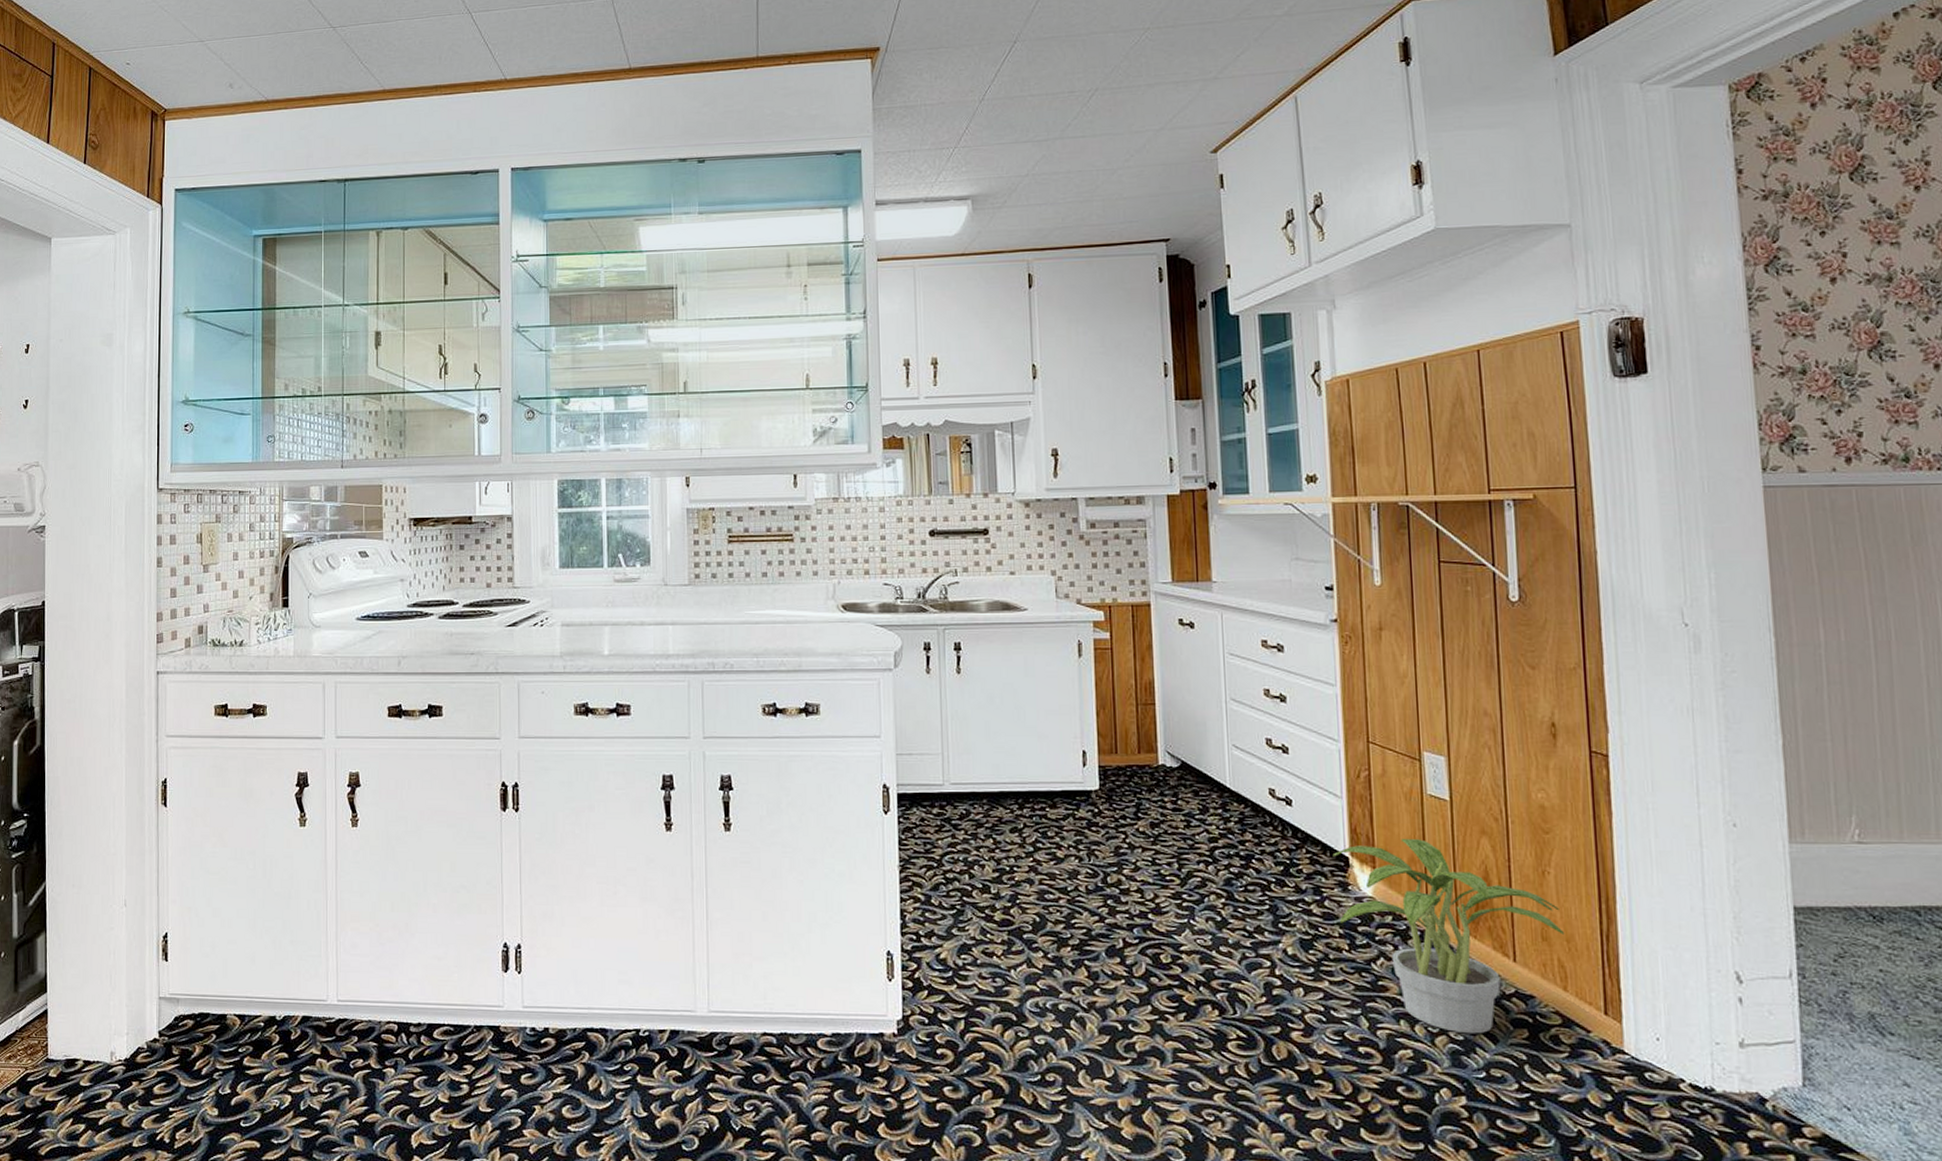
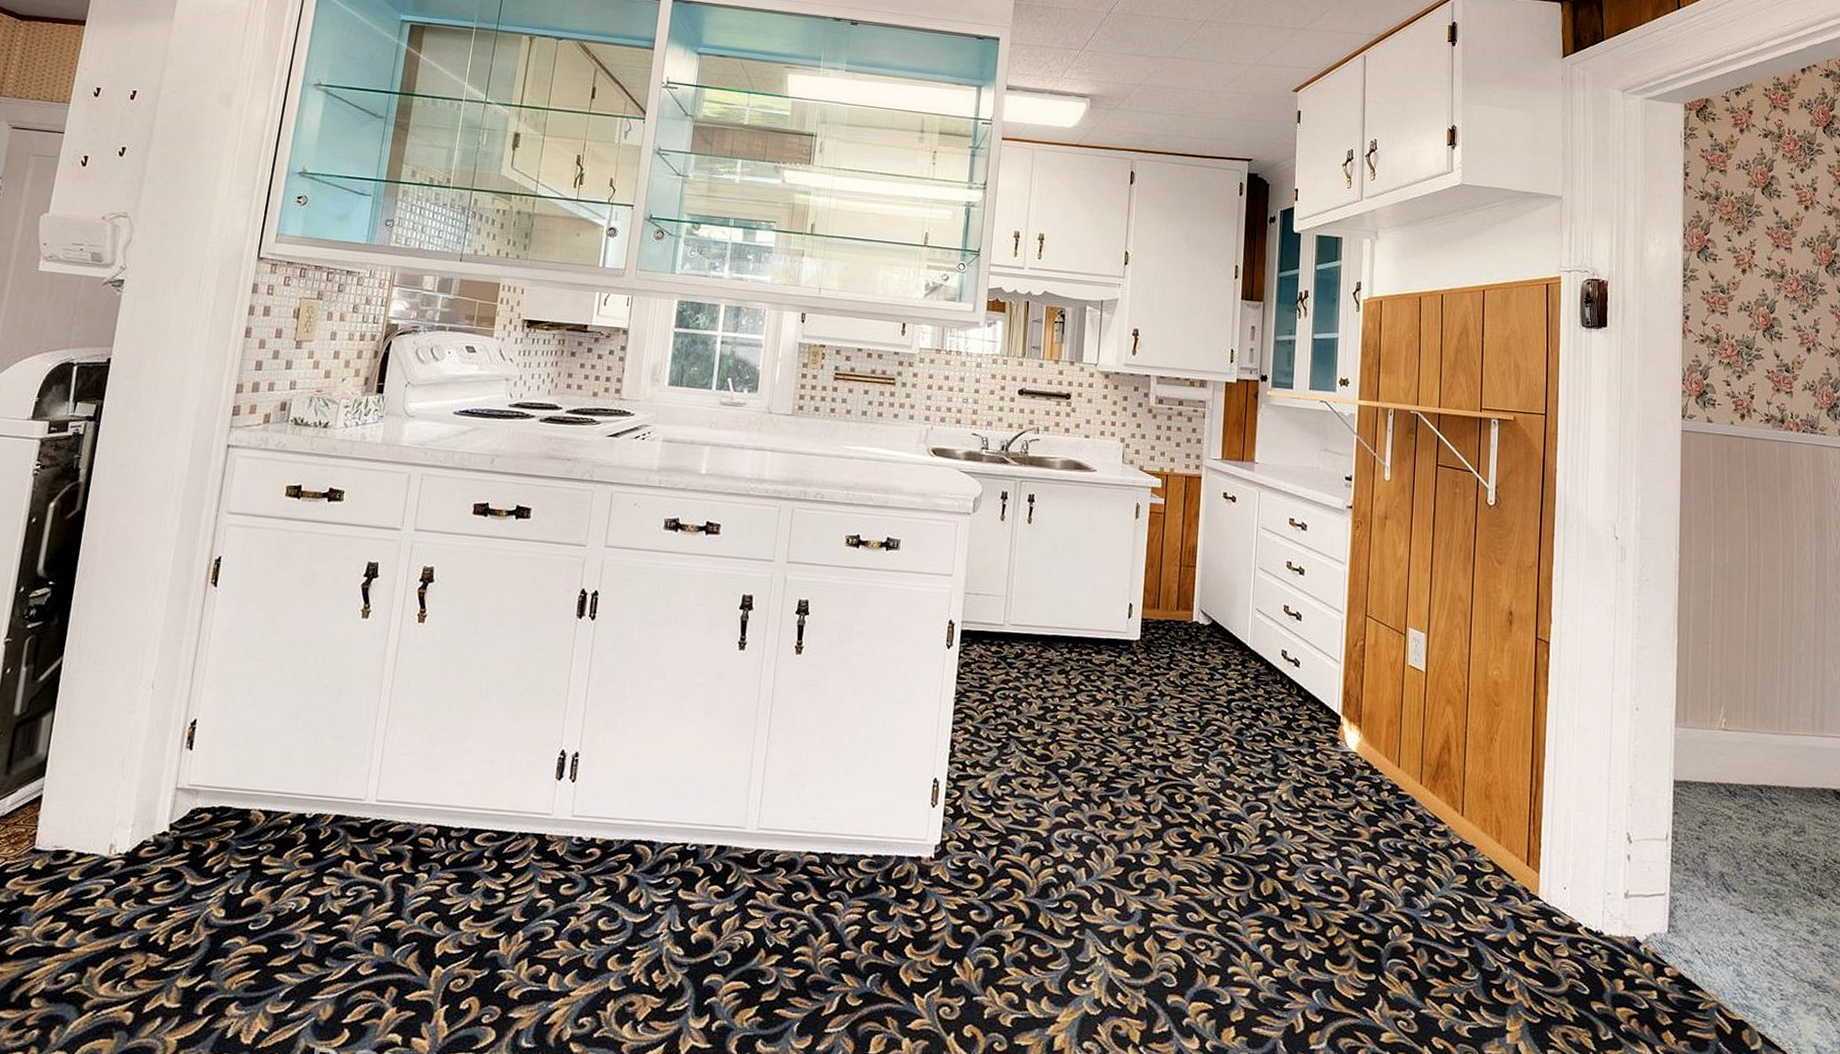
potted plant: present [1332,839,1564,1034] -> none [1328,703,1502,878]

